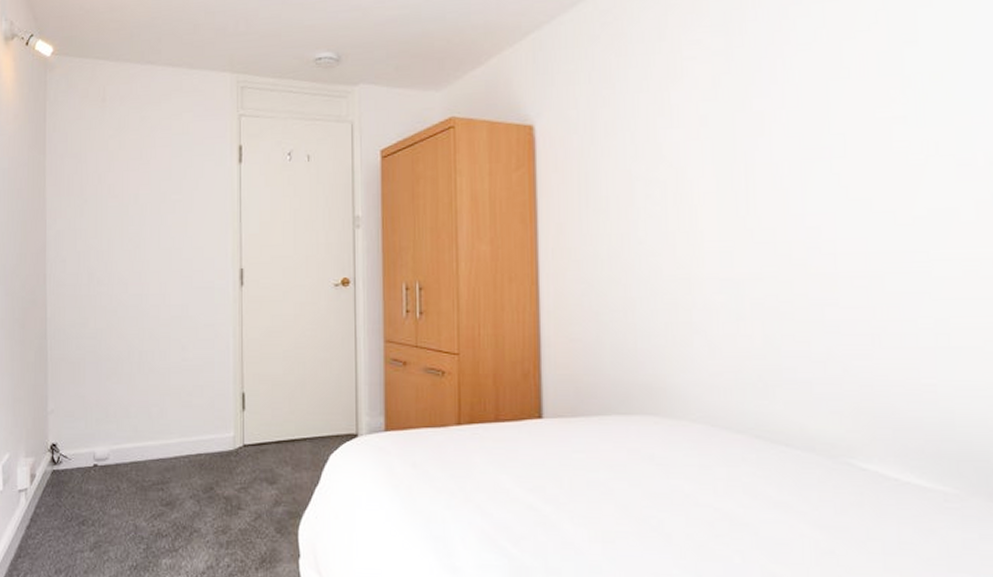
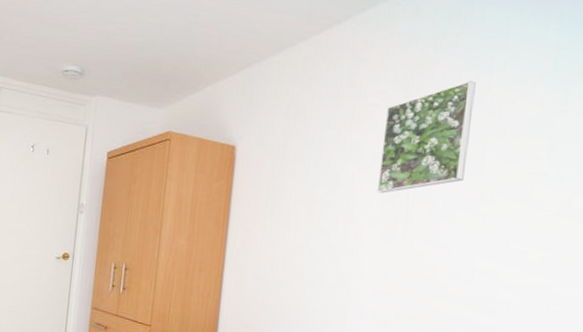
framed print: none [706,16,810,162] -> present [376,80,476,193]

